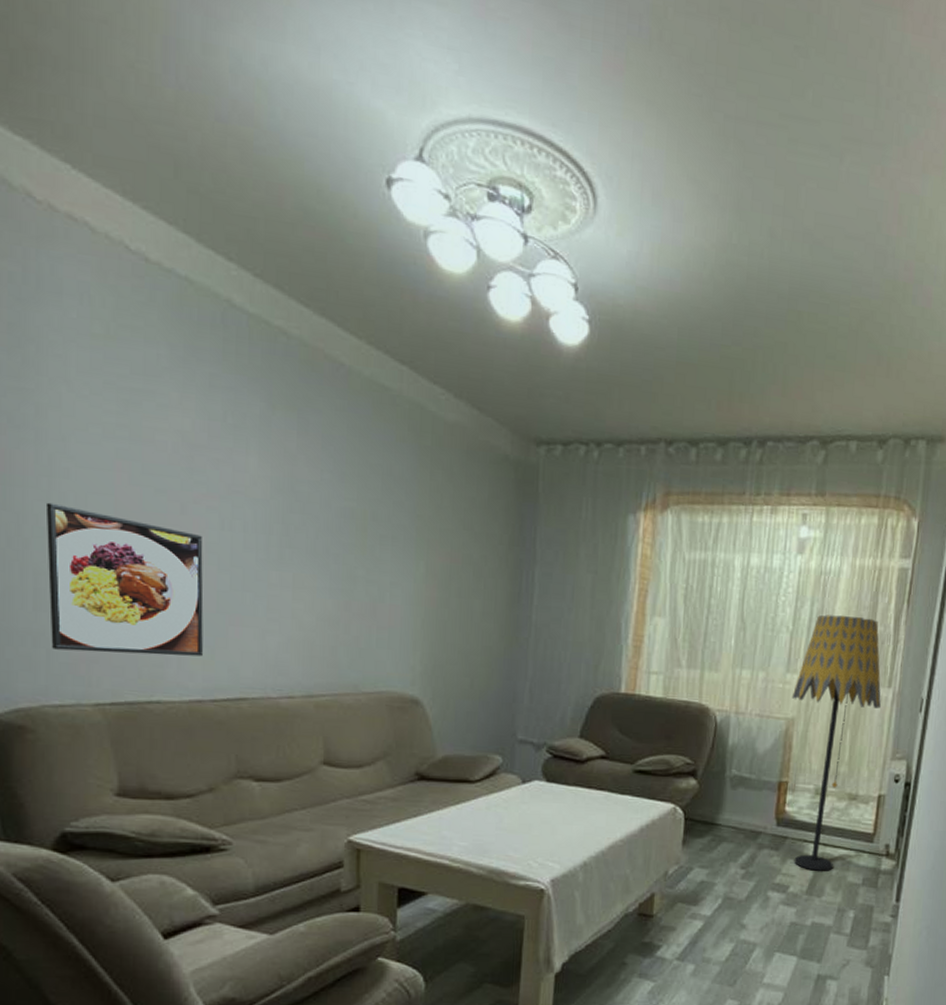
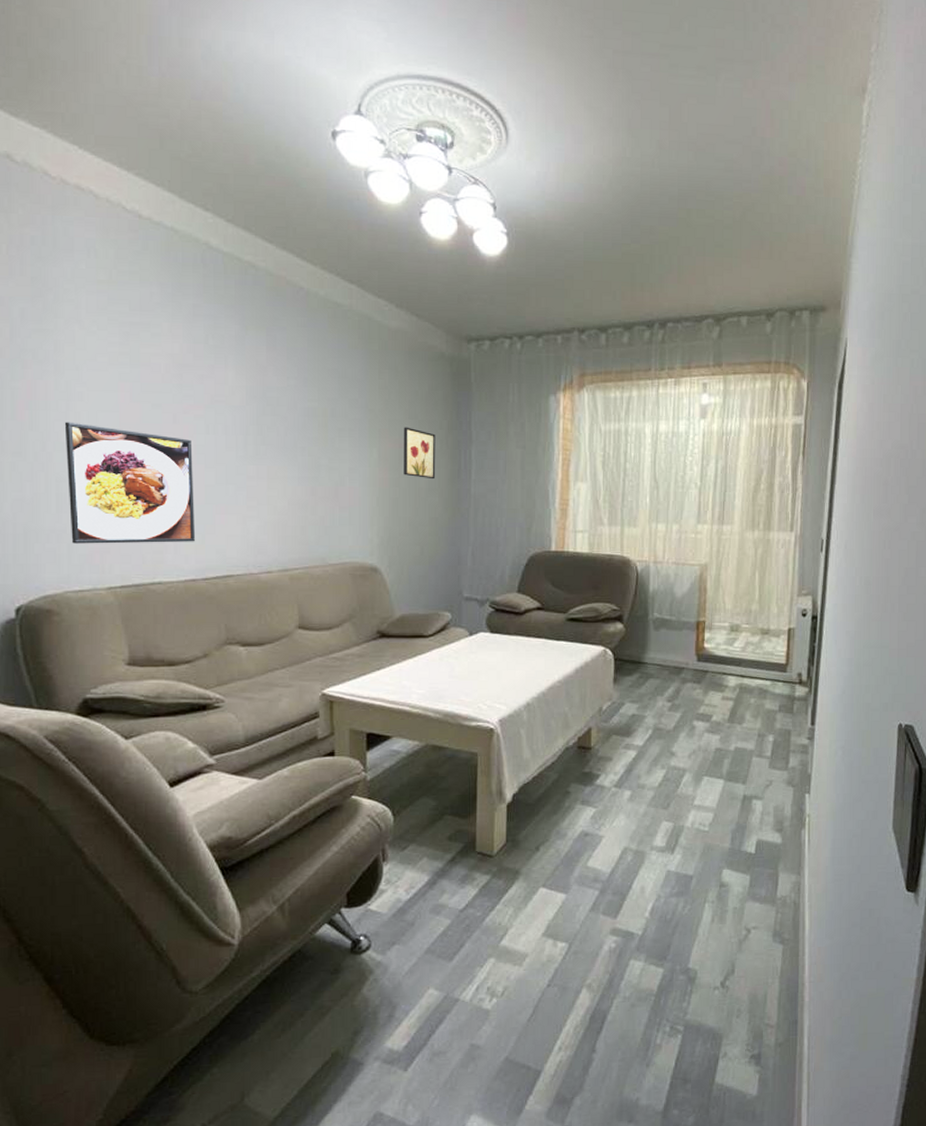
wall art: none [454,538,494,602] -> present [403,427,436,480]
floor lamp: present [791,615,881,871] -> none [703,469,785,700]

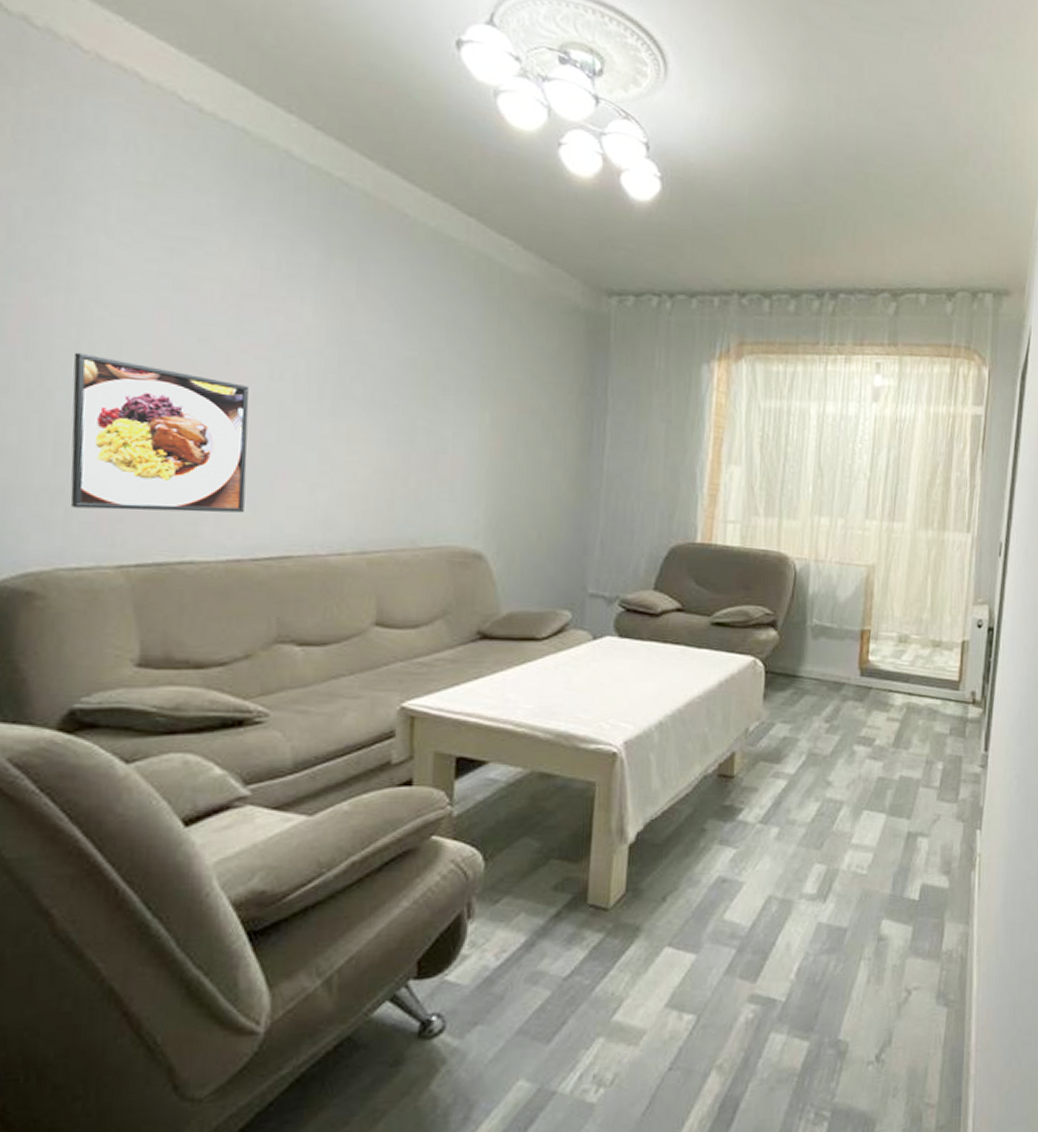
wall art: present [403,427,436,480] -> none [521,388,564,452]

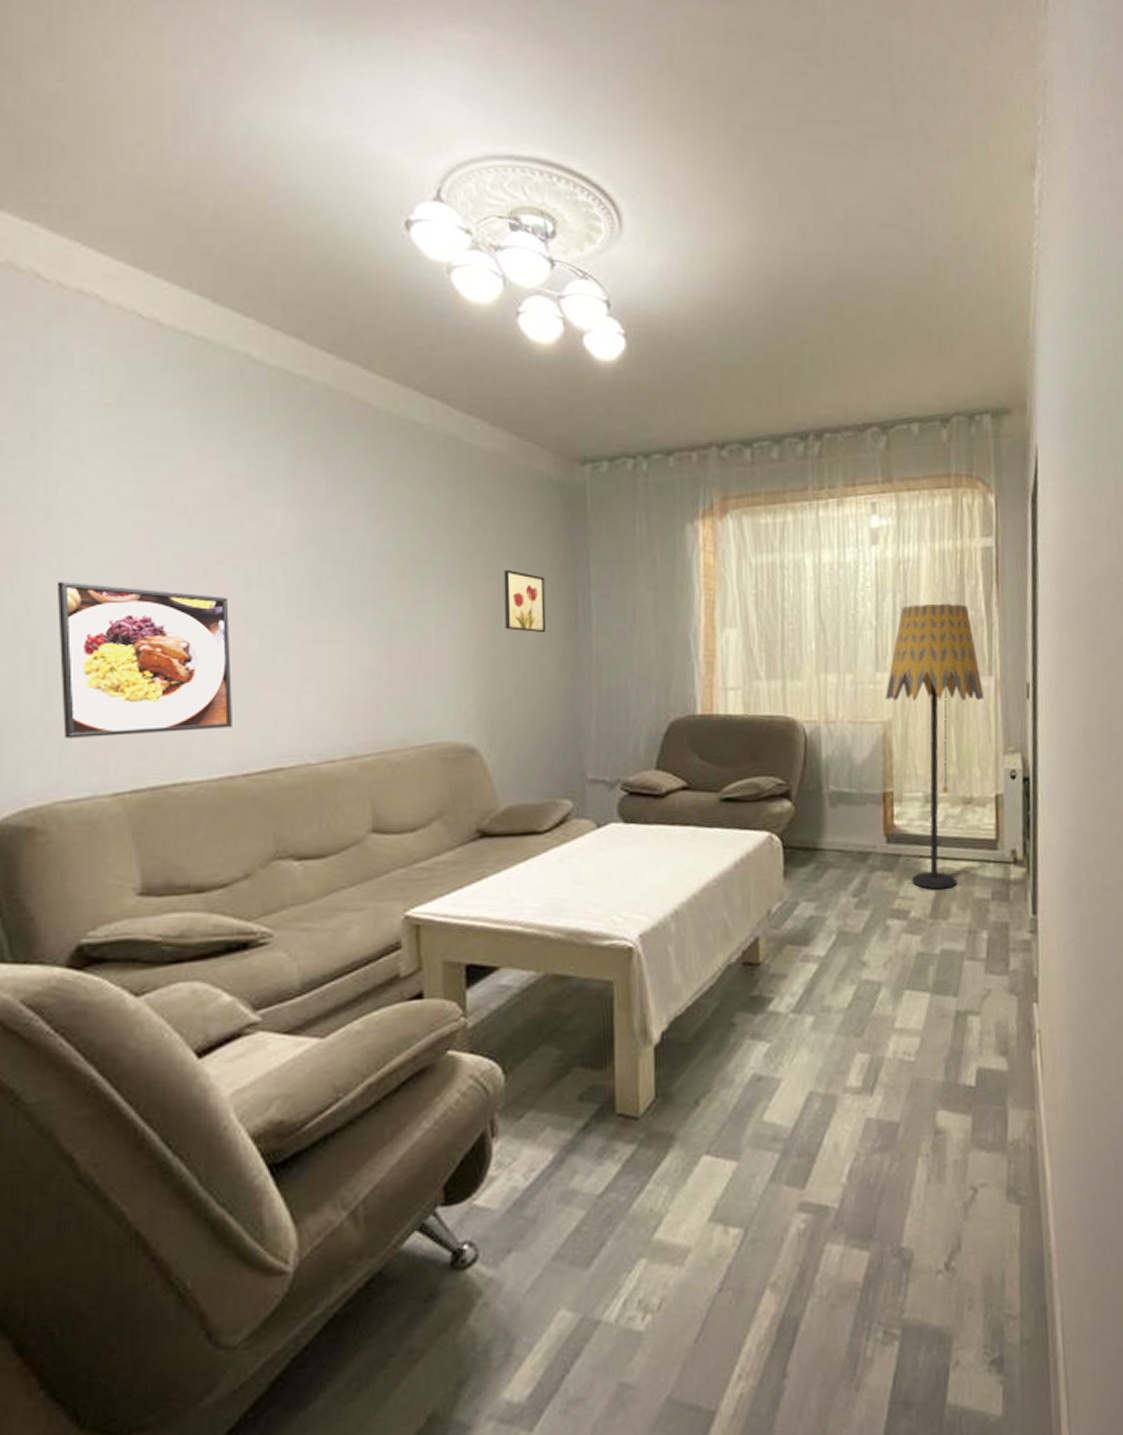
wall art: none [521,388,564,452] -> present [504,569,547,633]
floor lamp: none [871,461,961,722] -> present [885,603,984,890]

